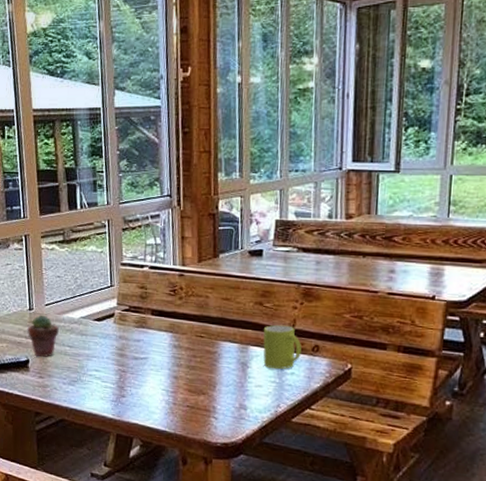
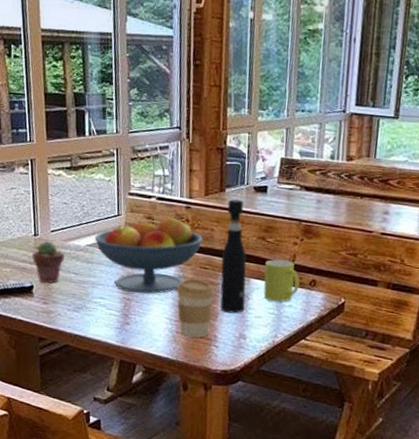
fruit bowl: none [88,284,197,365] -> present [94,215,203,294]
coffee cup: none [172,348,212,410] -> present [176,279,215,338]
pepper grinder: none [217,265,245,383] -> present [220,199,247,314]

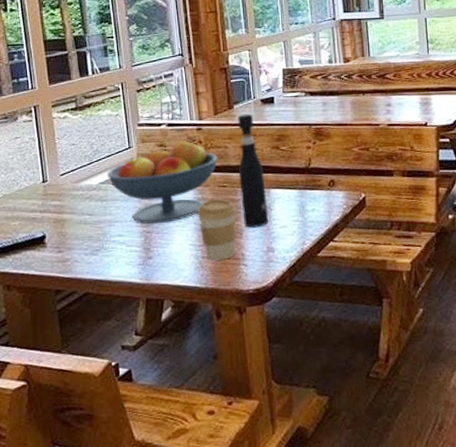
potted succulent: present [32,241,65,284] -> none [43,186,77,231]
mug: present [263,259,300,302] -> none [283,165,319,209]

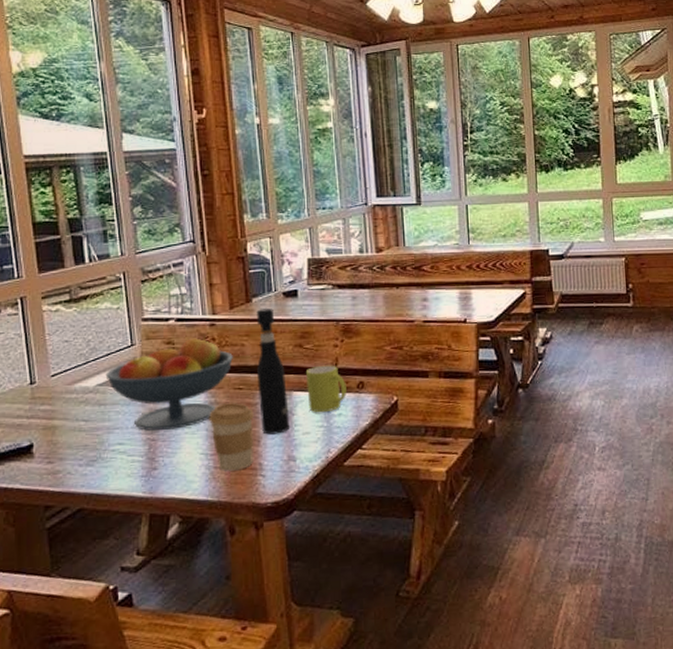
mug: none [283,165,319,209] -> present [306,365,347,413]

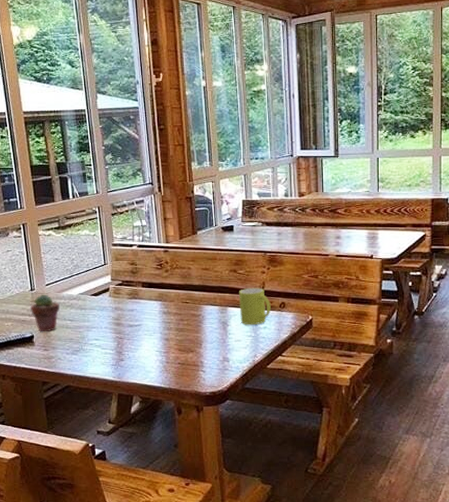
potted succulent: none [30,388,70,439] -> present [31,294,60,332]
fruit bowl: present [105,335,233,431] -> none [85,259,182,331]
coffee cup: present [209,403,254,471] -> none [163,313,197,366]
pepper grinder: present [256,308,290,435] -> none [200,240,225,340]

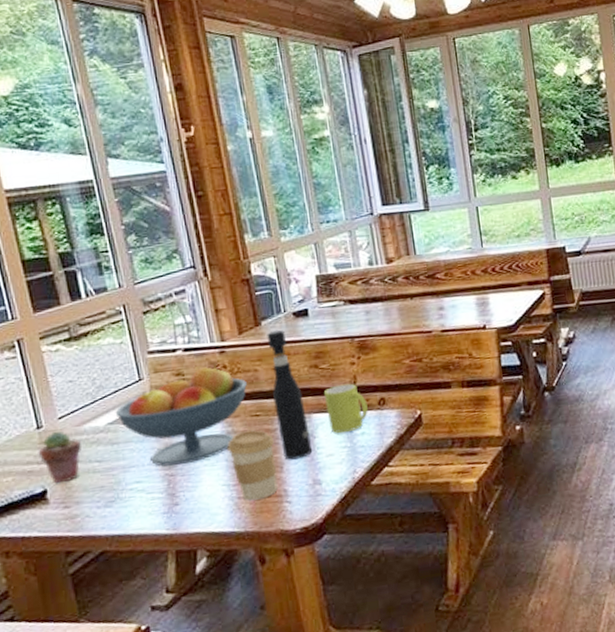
fruit bowl: none [85,259,182,331] -> present [115,363,247,467]
coffee cup: none [163,313,197,366] -> present [227,430,278,501]
pepper grinder: none [200,240,225,340] -> present [267,330,313,460]

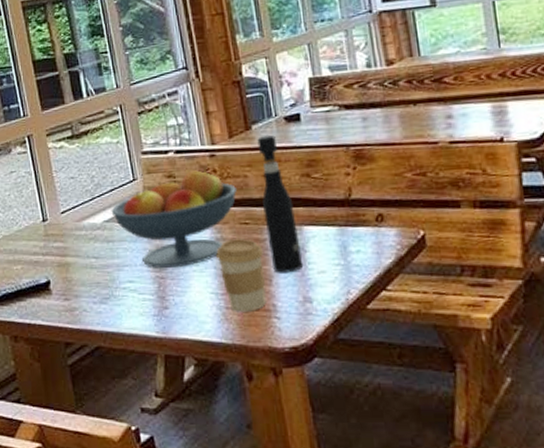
potted succulent: present [39,431,81,484] -> none [44,225,81,276]
mug: present [324,383,368,434] -> none [317,195,364,250]

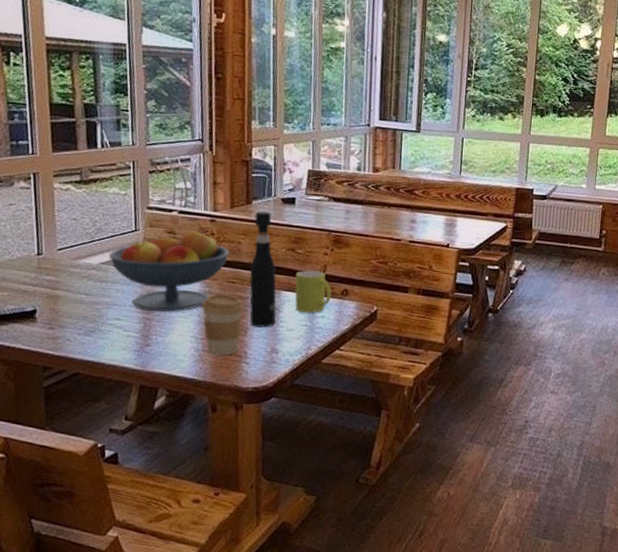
mug: none [317,195,364,250] -> present [295,270,332,313]

